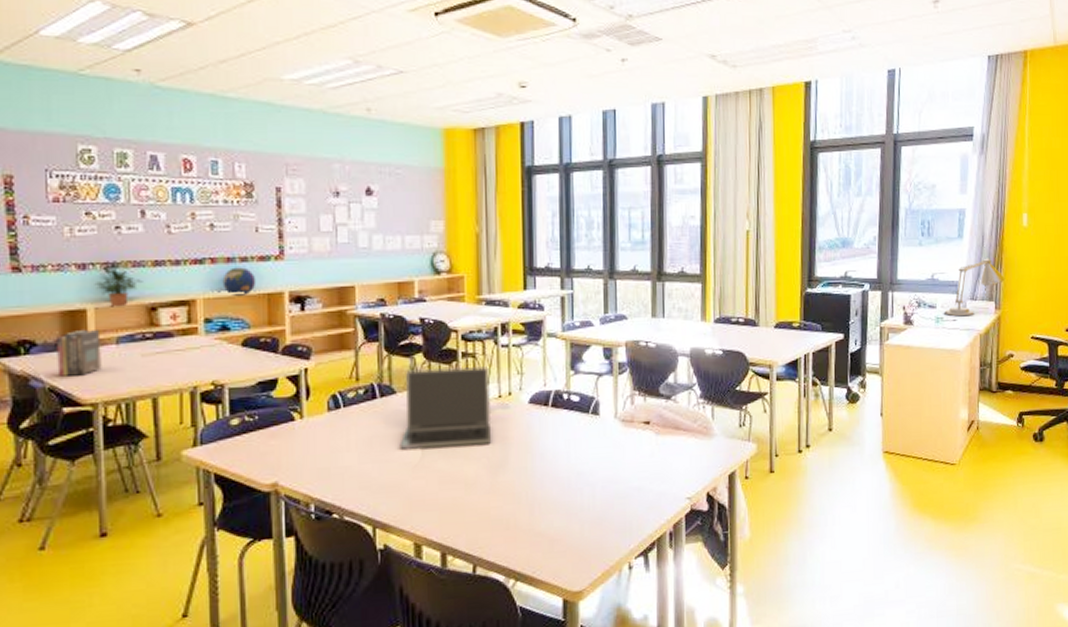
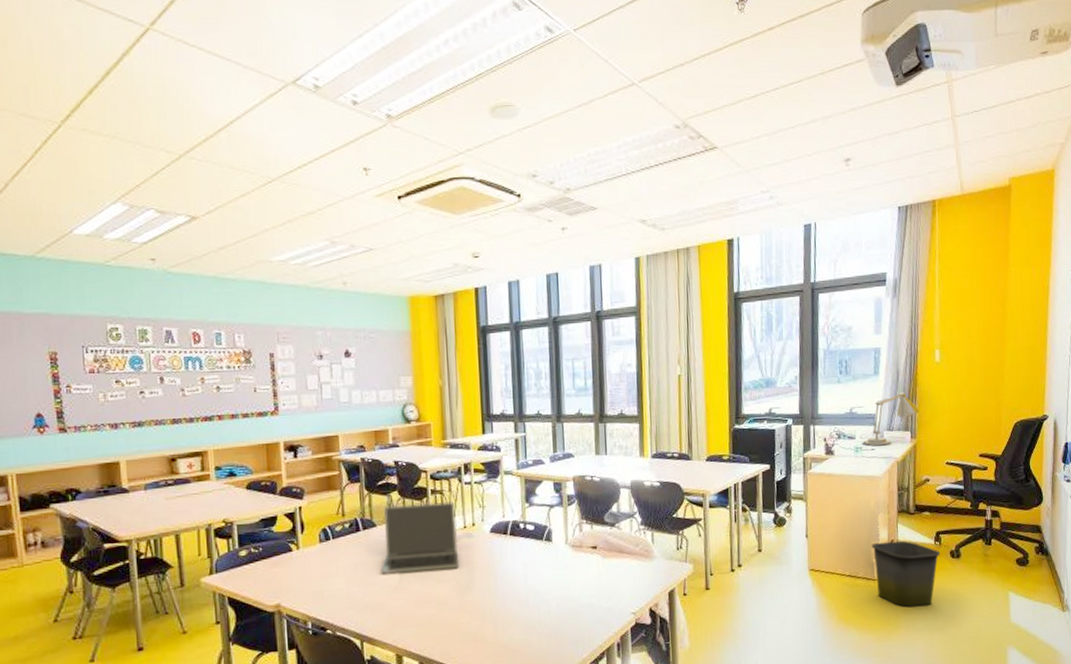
books: present [57,328,102,377] -> none [97,477,134,518]
potted plant: present [94,268,143,307] -> none [125,426,164,459]
globe: present [222,267,257,297] -> none [228,422,257,448]
waste bin: none [950,421,1023,496] -> present [871,540,941,608]

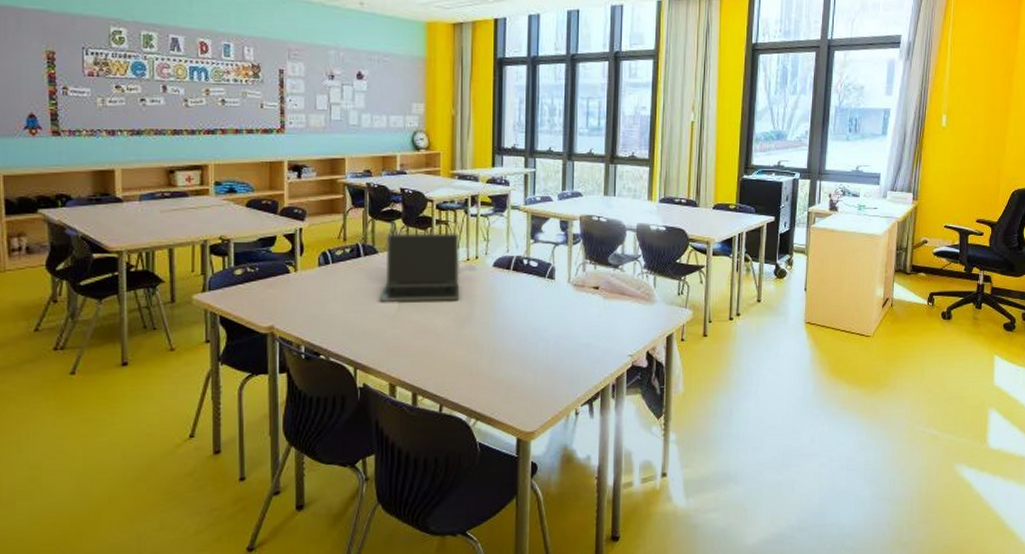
desk lamp: present [862,392,920,446] -> none [865,153,923,205]
waste bin: present [871,540,941,608] -> none [866,299,933,365]

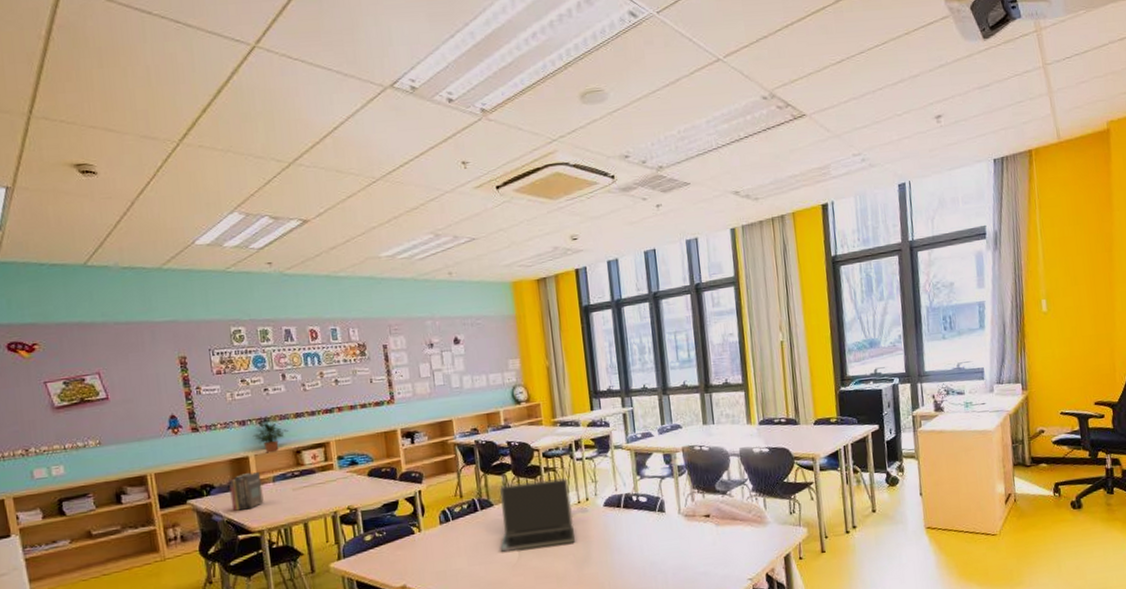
books: none [89,187,126,227] -> present [229,471,264,511]
potted plant: none [122,134,163,169] -> present [252,422,289,453]

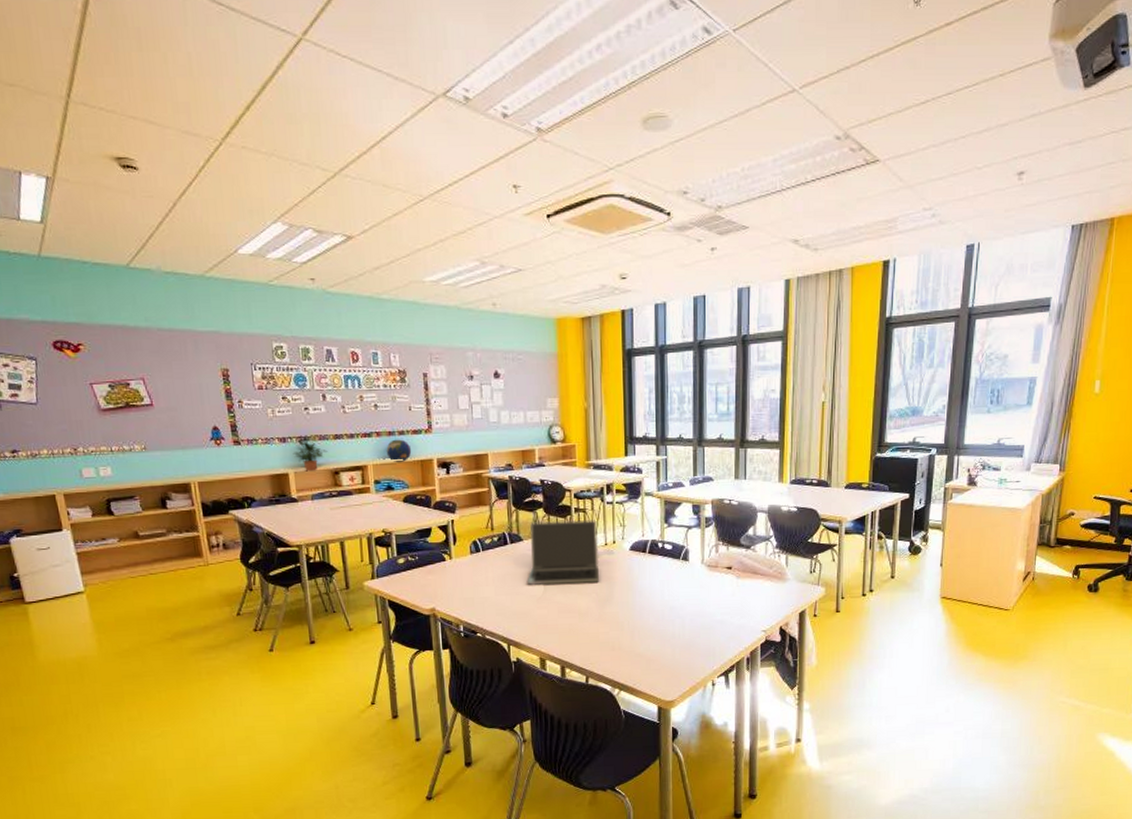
books: present [229,471,264,511] -> none [269,488,303,525]
globe: none [348,412,375,437] -> present [386,439,412,463]

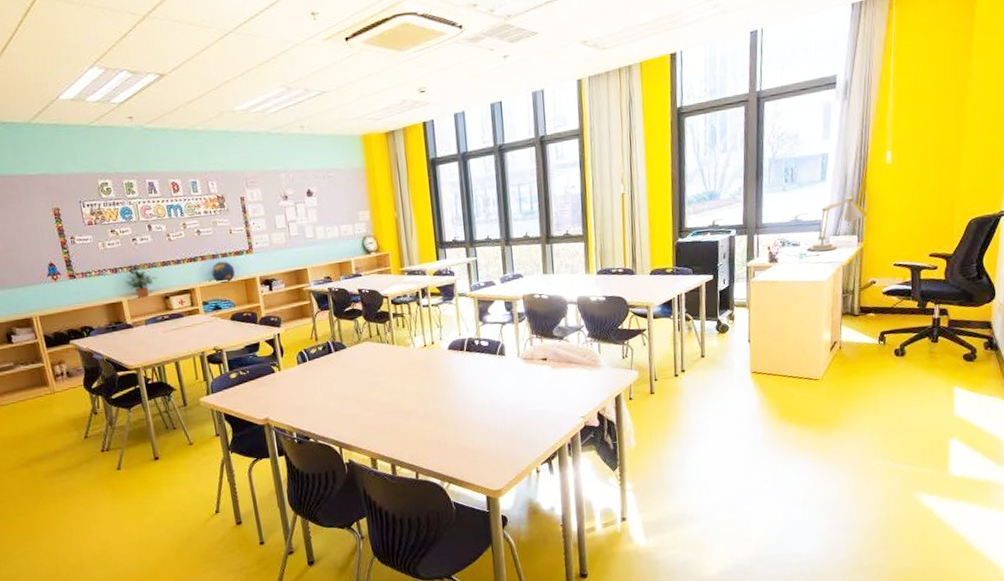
laptop: present [526,520,600,586] -> none [352,323,421,391]
desk lamp: none [1007,423,1072,478] -> present [807,196,868,252]

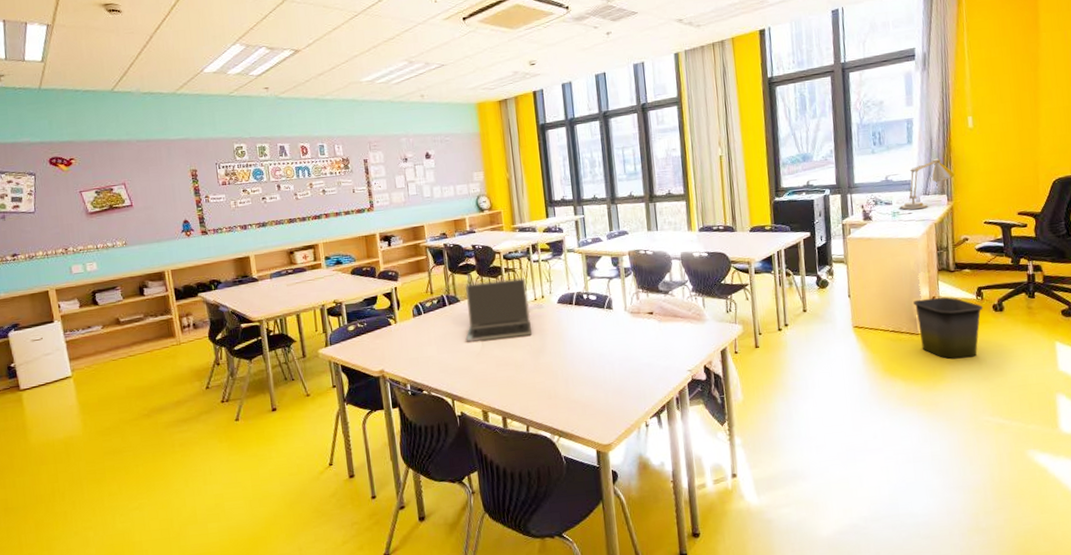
potted plant: present [124,270,157,299] -> none [253,227,283,254]
globe: present [211,261,236,284] -> none [334,218,357,240]
laptop: none [352,323,421,391] -> present [465,278,532,343]
waste bin: none [813,341,885,405] -> present [912,297,983,359]

